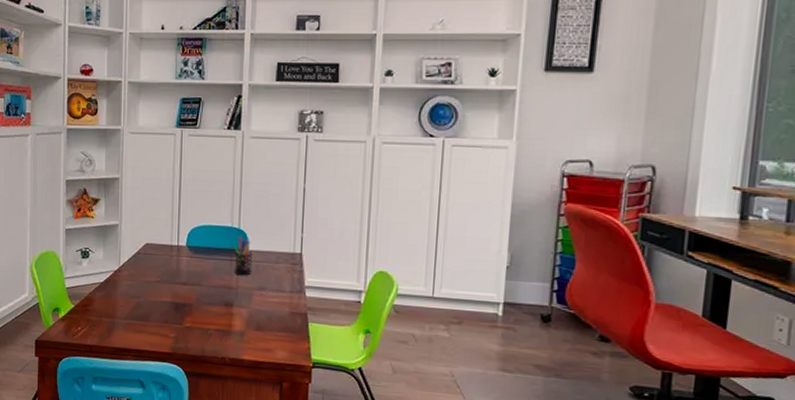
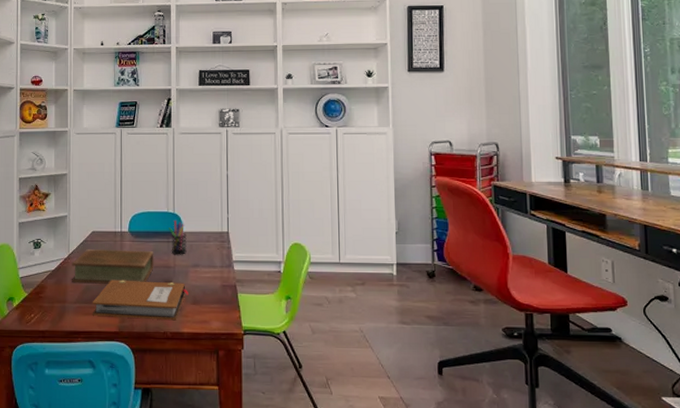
book: none [122,263,214,303] -> present [72,249,154,284]
notebook: none [143,297,252,347] -> present [92,279,188,321]

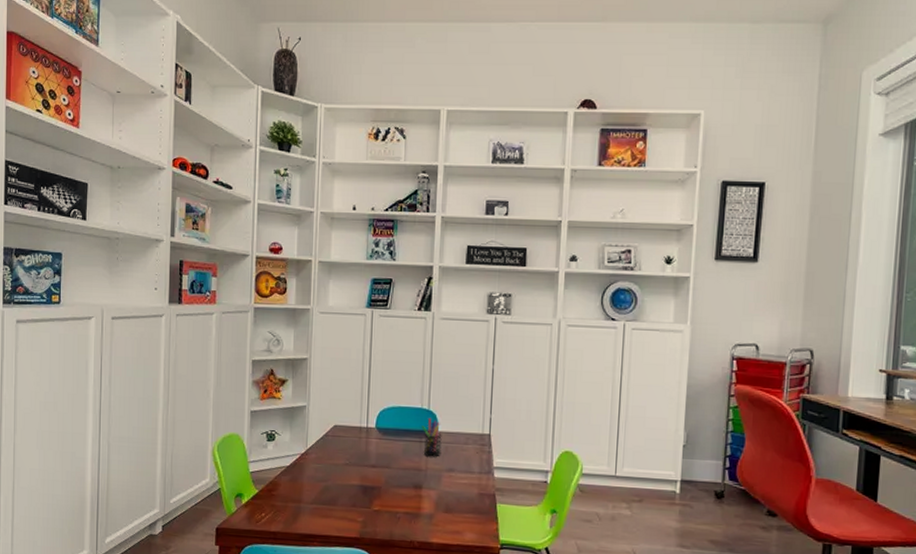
book: present [72,249,154,284] -> none [309,445,404,485]
notebook: present [92,279,188,321] -> none [330,480,441,530]

